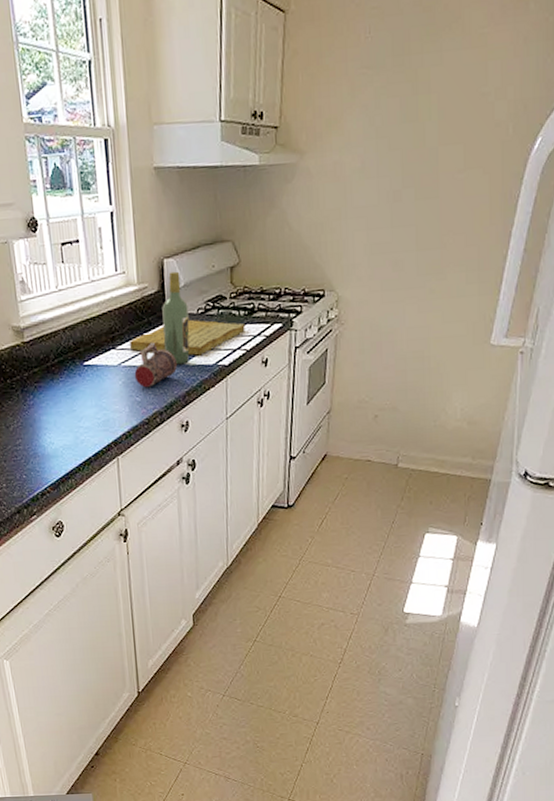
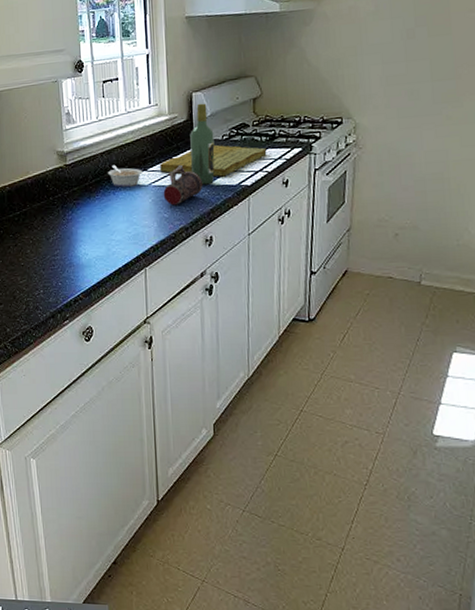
legume: none [72,343,111,368] -> present [108,165,142,187]

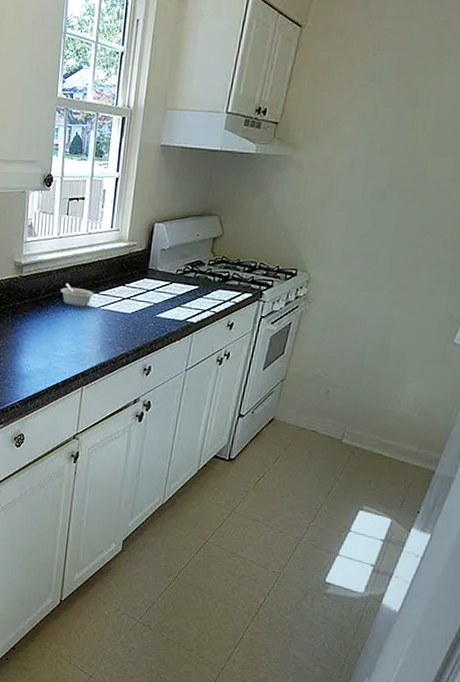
cutting board: present [159,145,267,177] -> none [110,279,218,311]
beer mug: present [163,164,202,206] -> none [110,292,150,332]
wine bottle: present [190,103,215,185] -> none [141,235,169,316]

